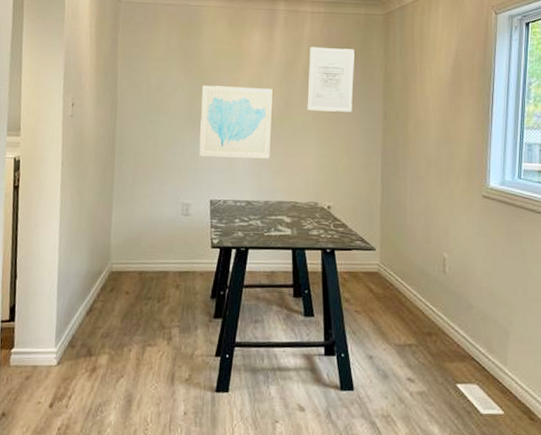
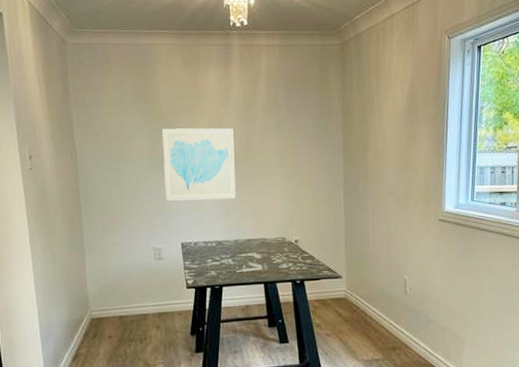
wall art: present [307,46,355,112] -> none [267,82,313,148]

